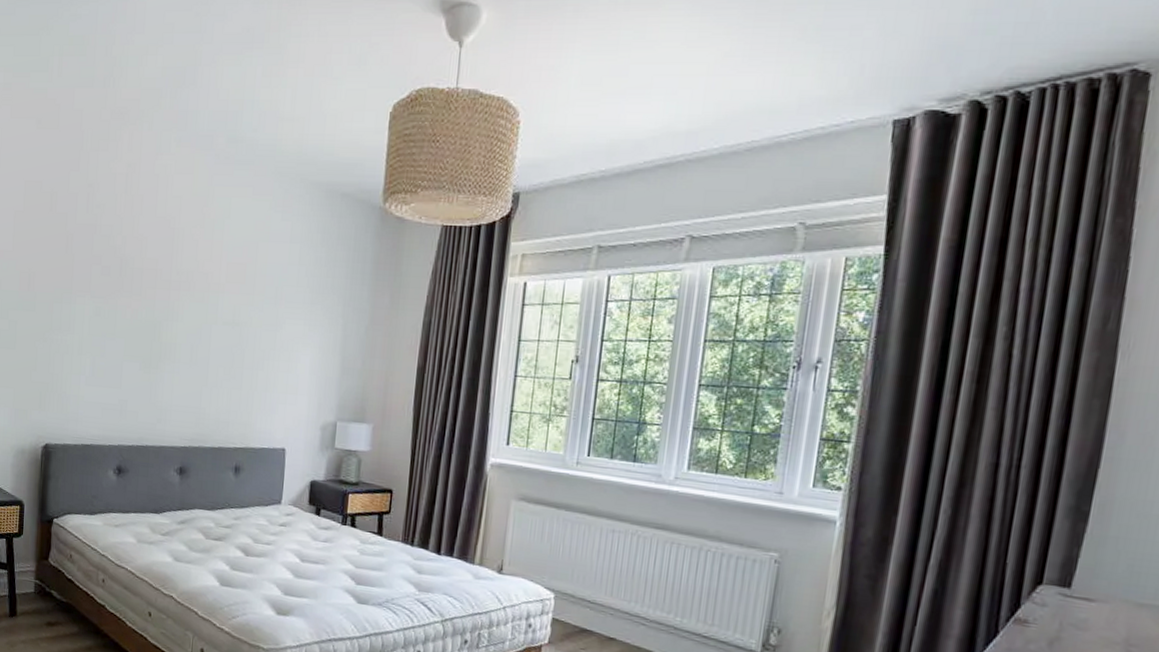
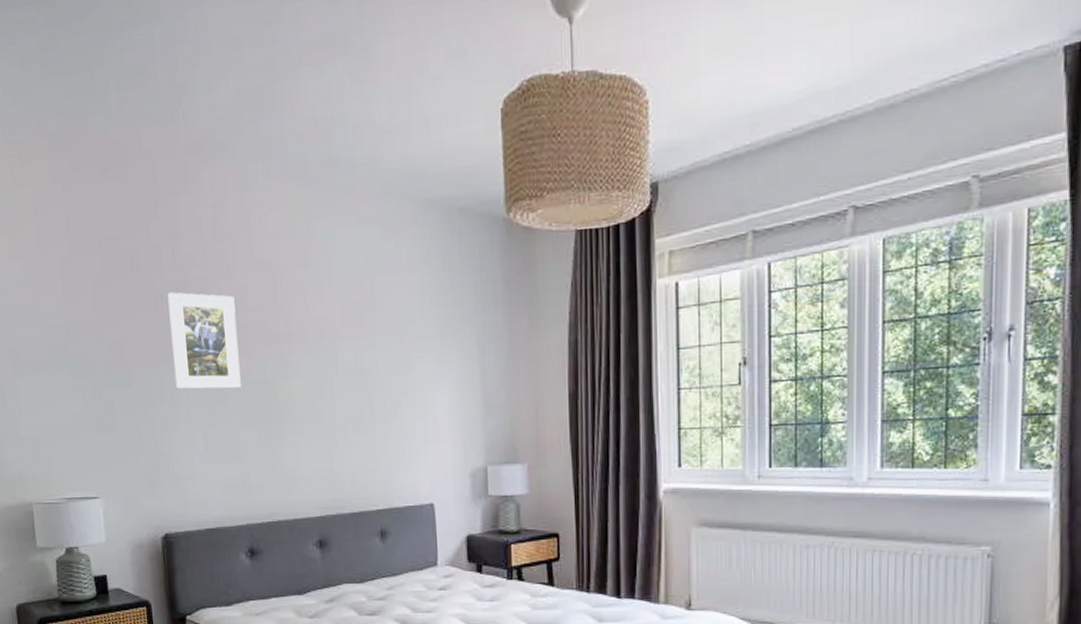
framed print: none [73,234,136,325] -> present [167,292,241,390]

